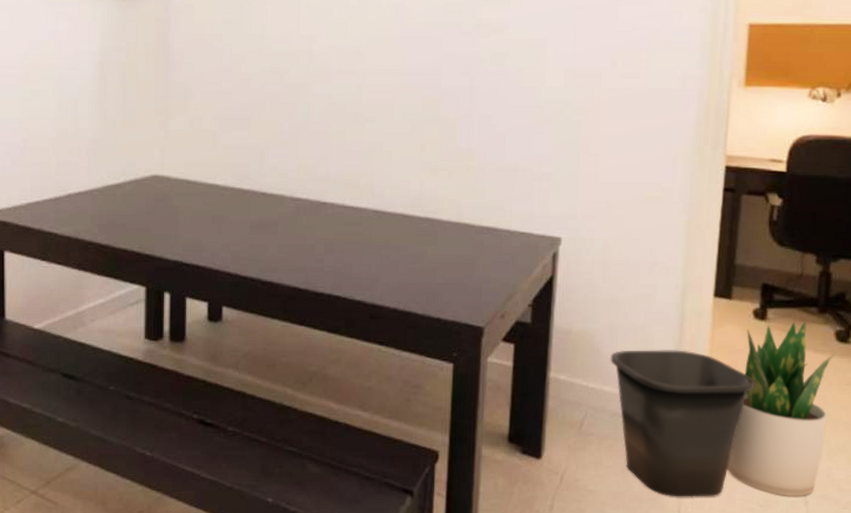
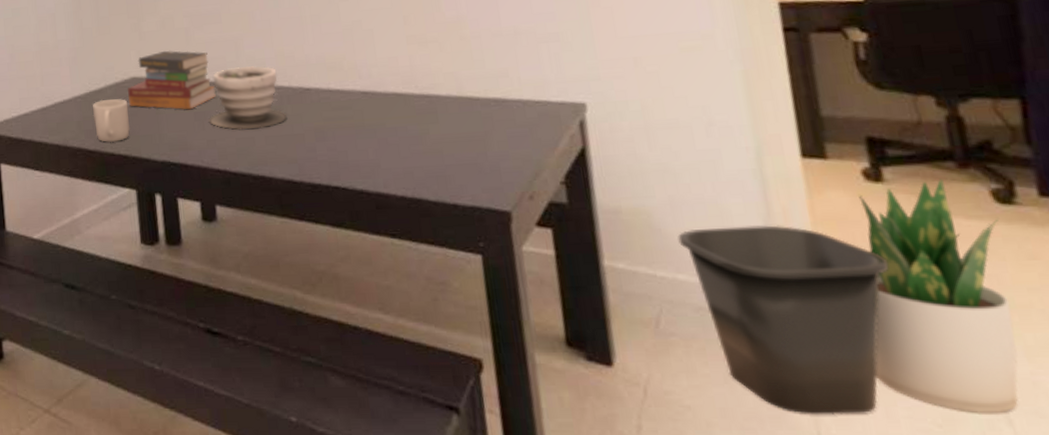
mug: none [108,194,146,239] -> present [93,99,131,143]
books: none [148,151,237,213] -> present [128,50,216,110]
planter: none [226,176,301,236] -> present [209,66,287,130]

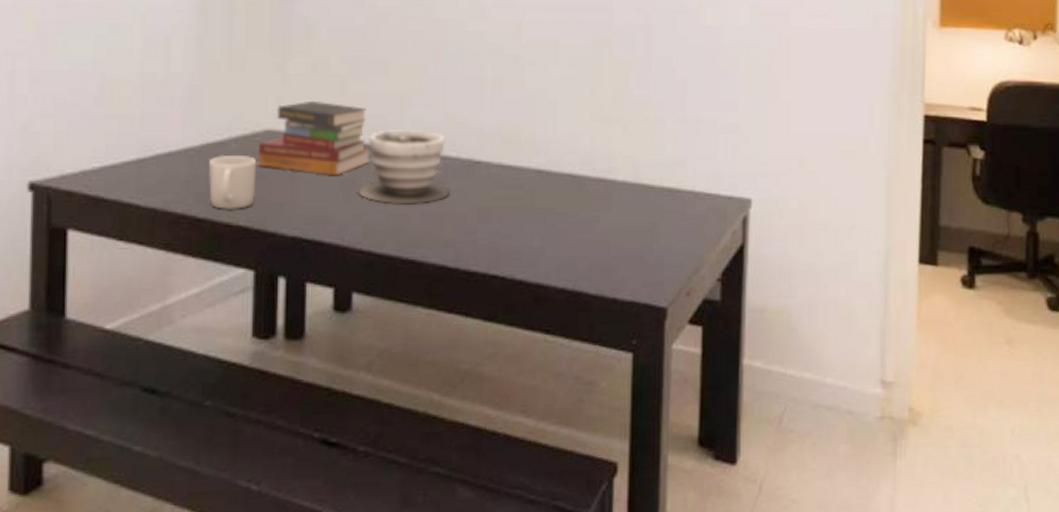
waste bin: present [678,225,890,414] -> none [810,326,967,501]
planter: present [859,178,1019,414] -> none [941,287,1048,494]

